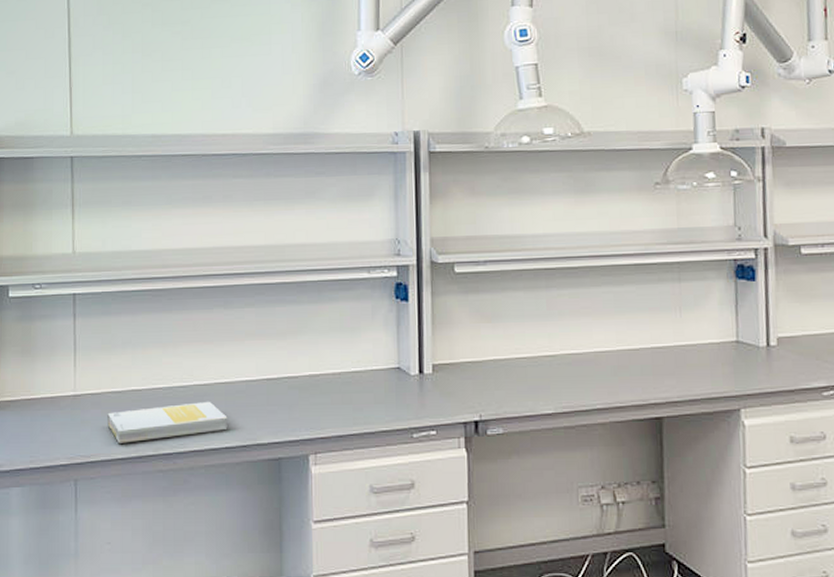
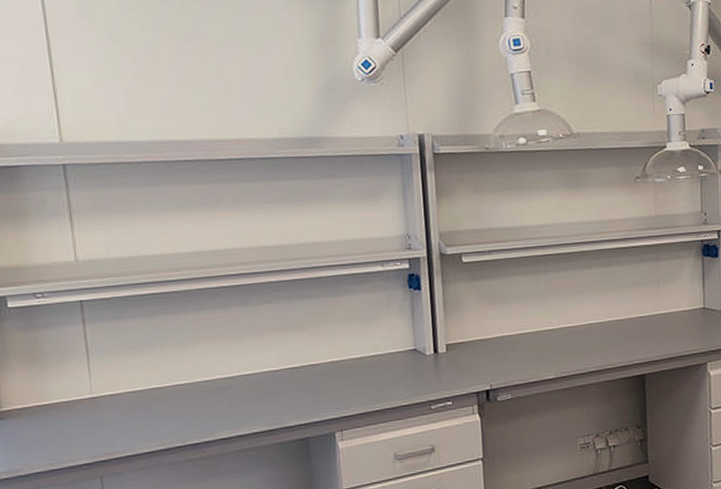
book: present [107,401,228,444] -> none [129,392,254,439]

